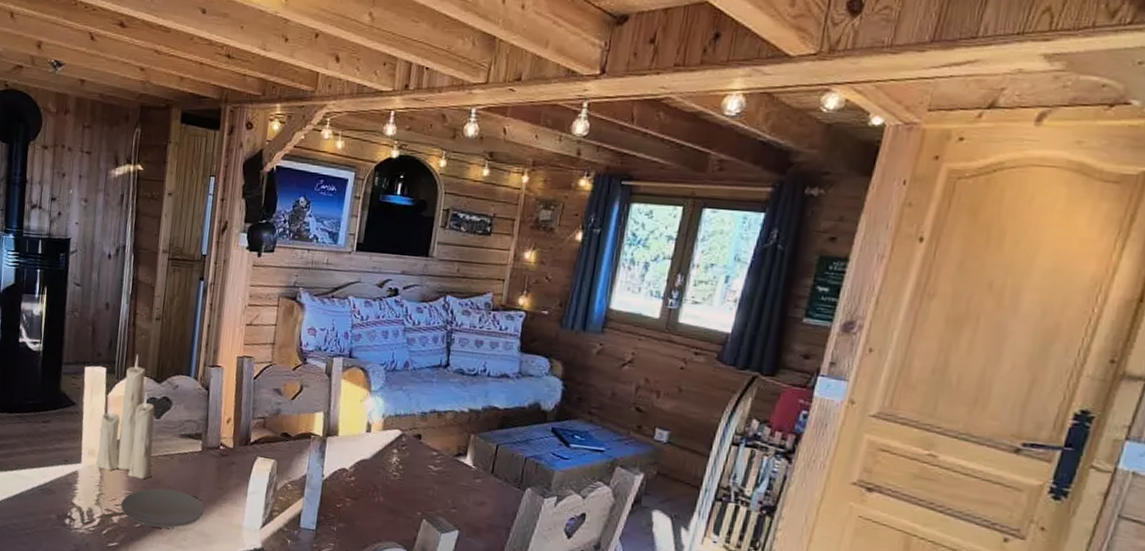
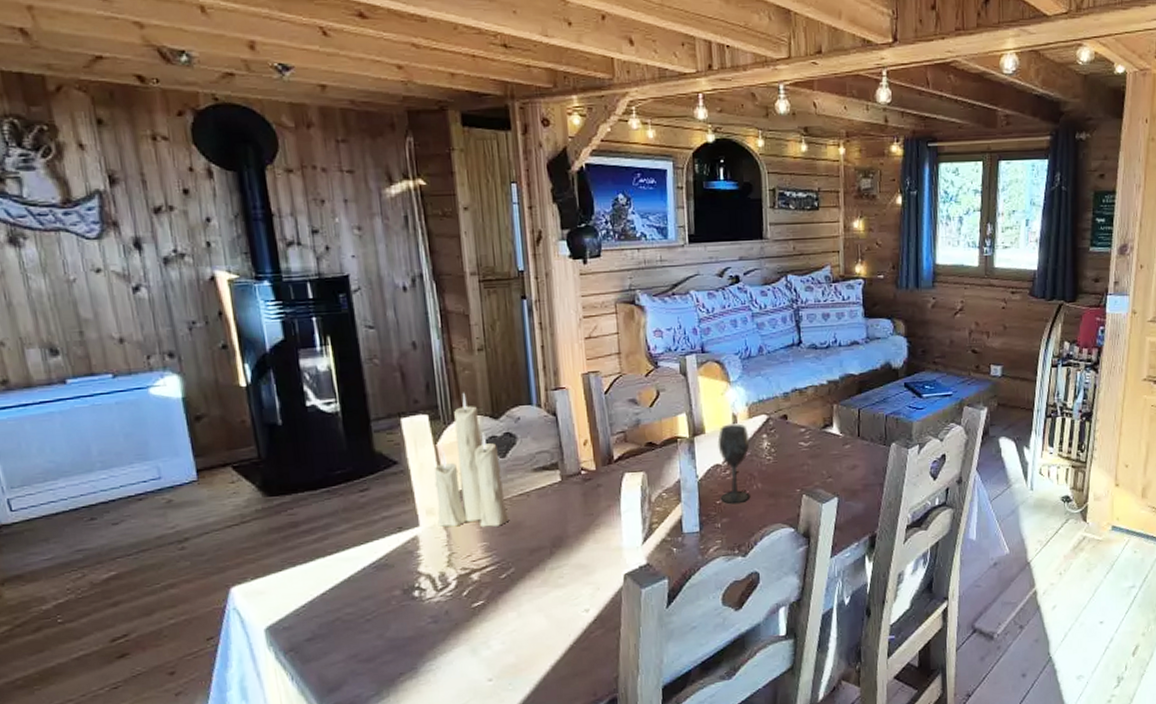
plate: present [120,488,205,529] -> none [477,528,577,575]
wine glass: none [340,431,380,513] -> present [717,423,750,504]

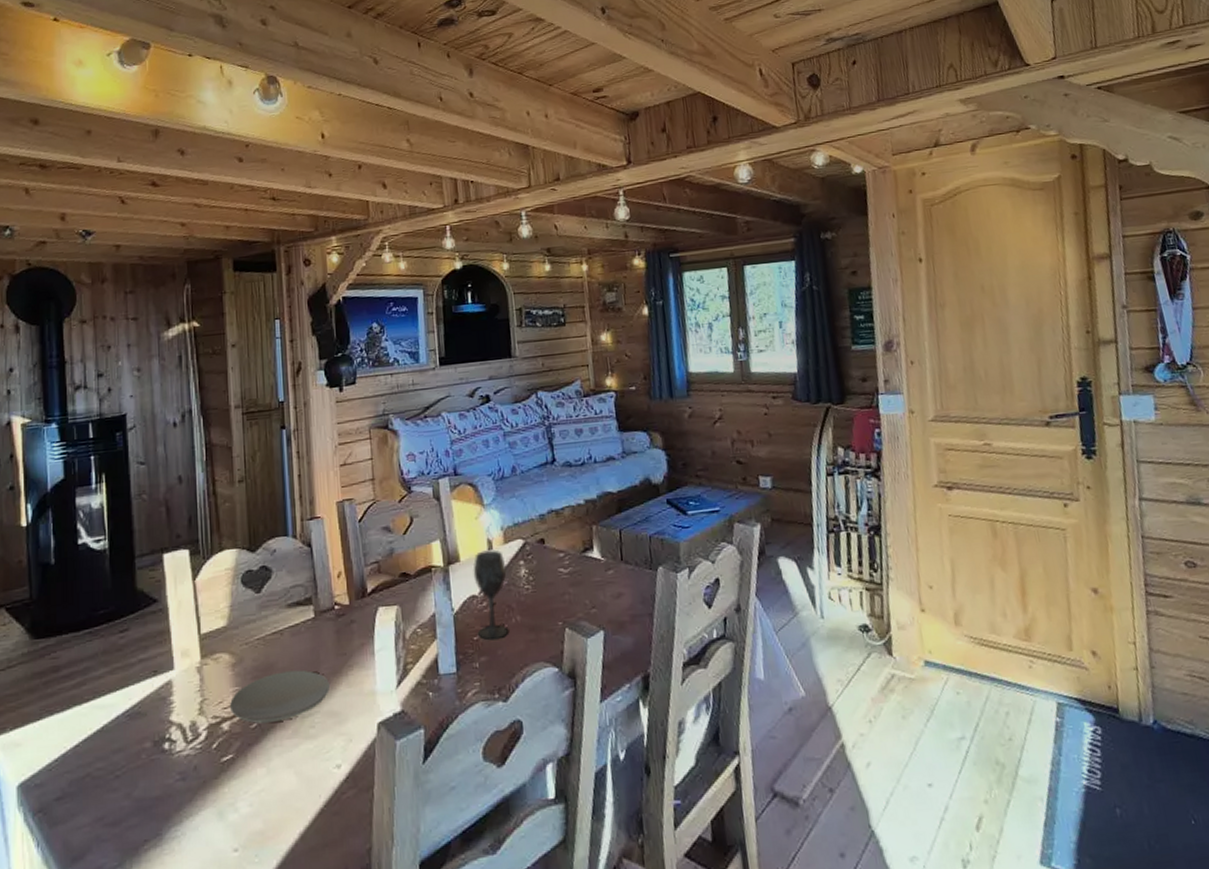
candle: present [433,392,510,528] -> none [191,525,262,670]
plate: none [477,528,577,575] -> present [229,669,330,724]

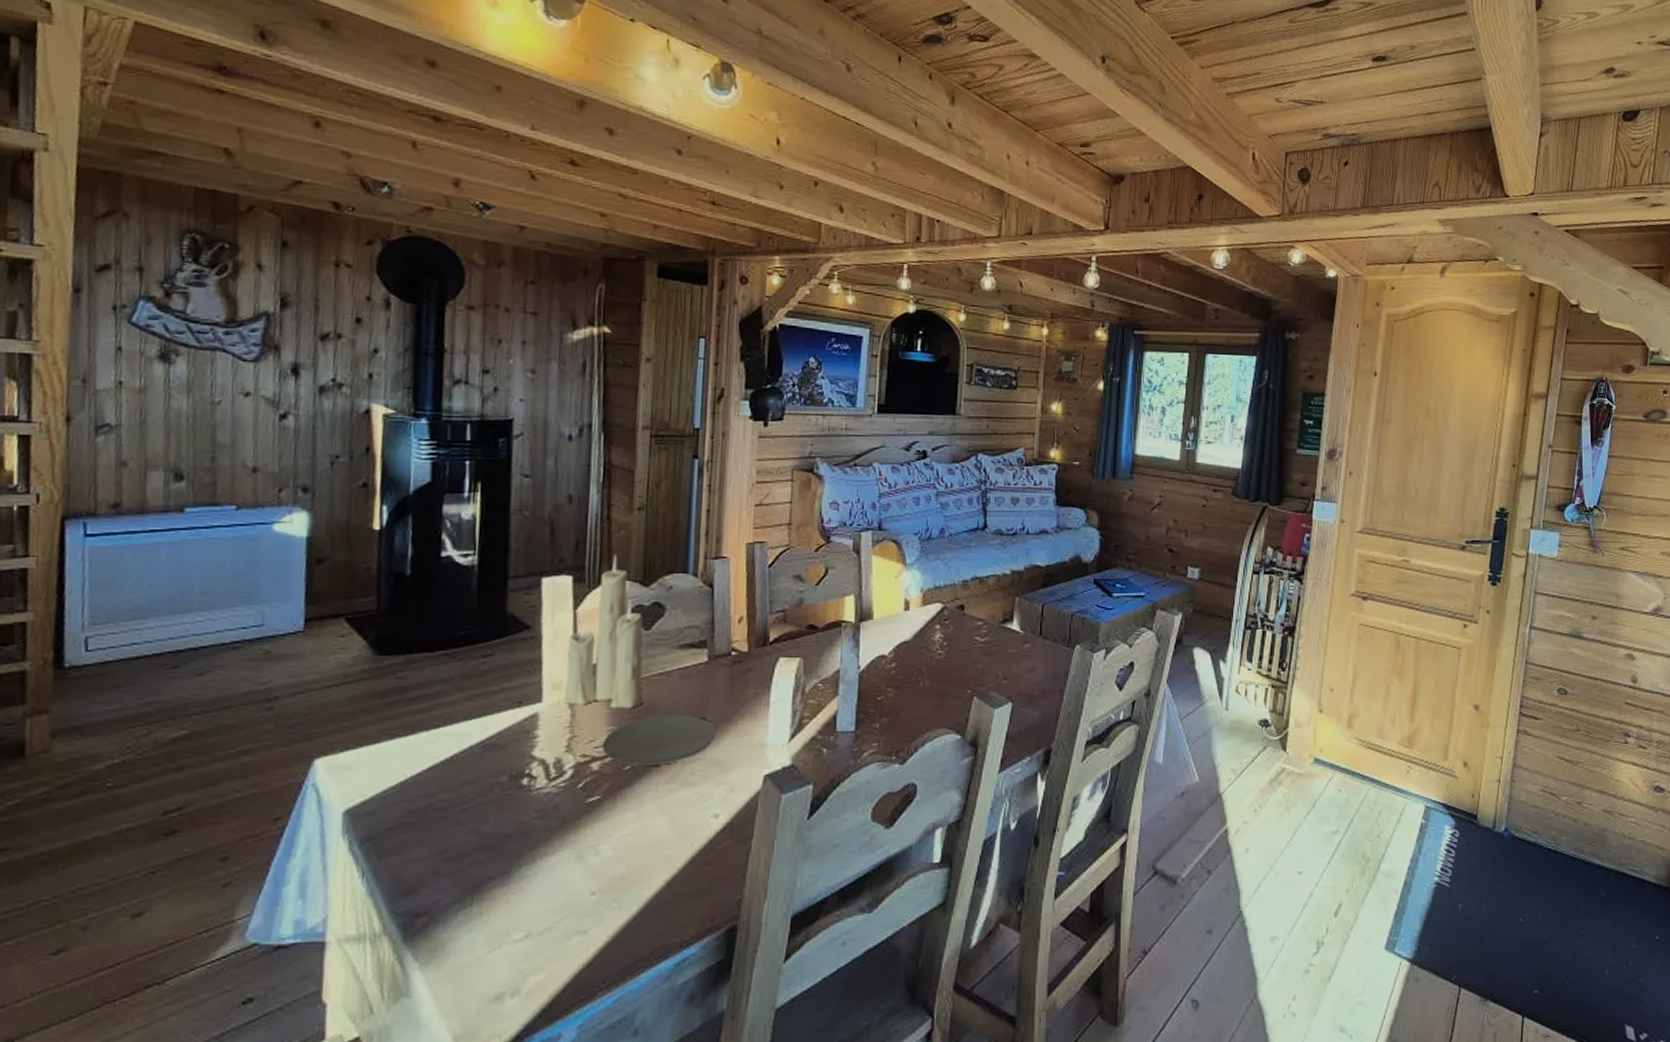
candle: none [191,525,262,670] -> present [562,554,645,709]
wine glass: present [473,550,508,641] -> none [881,611,921,702]

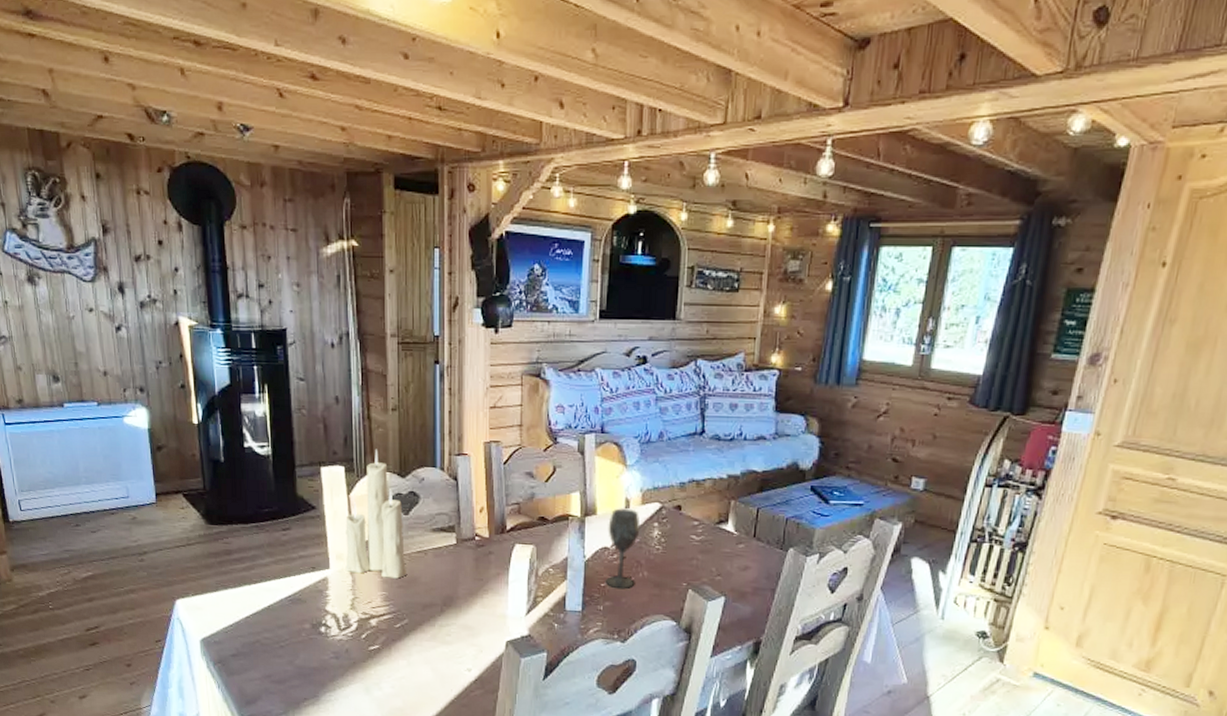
plate: present [601,714,716,767] -> none [377,585,466,626]
wine glass: none [881,611,921,702] -> present [605,508,641,590]

